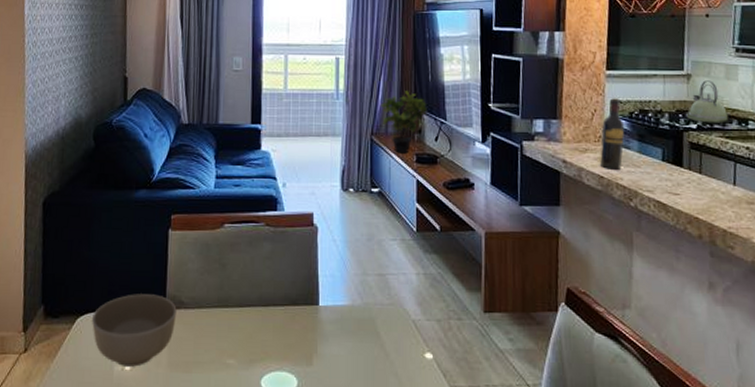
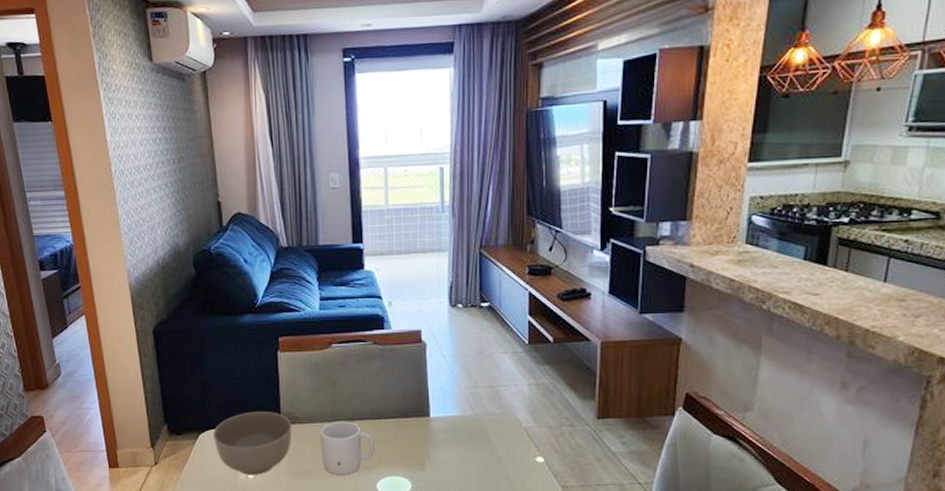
mug: none [205,307,261,369] -> present [320,421,375,475]
potted plant: present [379,91,427,154] -> none [489,199,541,266]
wine bottle: present [600,98,625,170] -> none [732,193,764,272]
kettle: present [686,80,730,124] -> none [838,166,889,216]

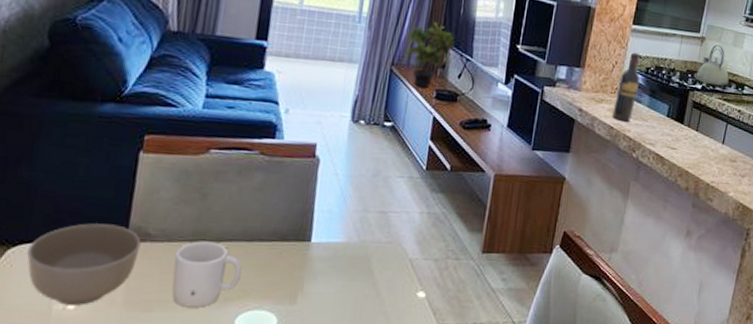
potted plant: none [489,199,541,266] -> present [404,22,455,89]
wine bottle: none [732,193,764,272] -> present [612,52,641,122]
kettle: none [838,166,889,216] -> present [694,45,730,87]

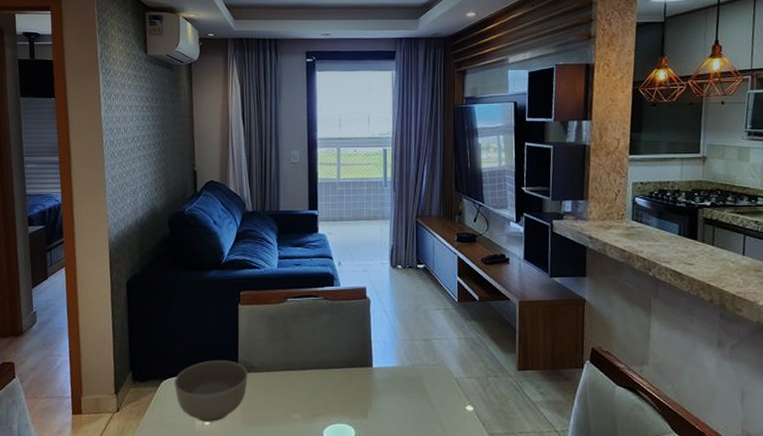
mug: present [172,241,242,308] -> none [273,370,322,422]
potted plant: present [404,22,455,89] -> none [424,177,467,234]
wine bottle: present [612,52,641,122] -> none [622,180,645,243]
kettle: present [694,45,730,87] -> none [701,162,741,201]

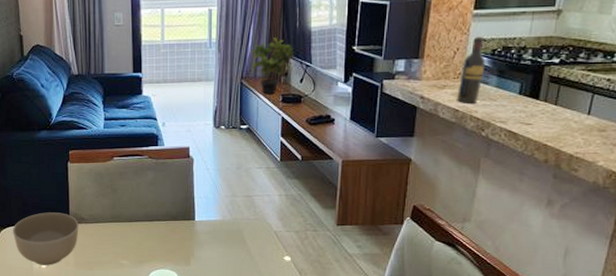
potted plant: none [424,177,467,234] -> present [249,37,294,95]
wine bottle: none [622,180,645,243] -> present [457,36,486,103]

